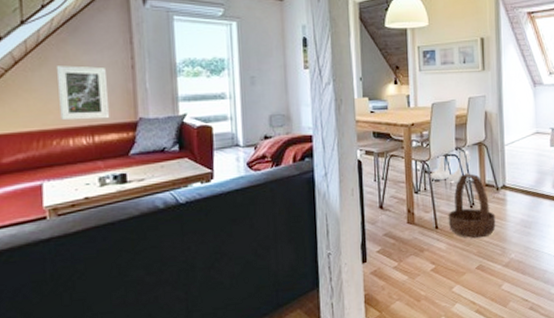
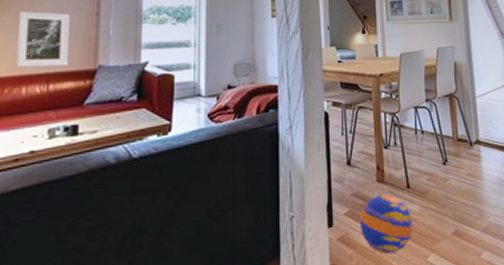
ball: none [391,234,440,286] -> present [359,194,413,255]
boots: present [429,148,471,183] -> none [399,100,443,137]
basket: present [448,173,496,239] -> none [419,127,471,199]

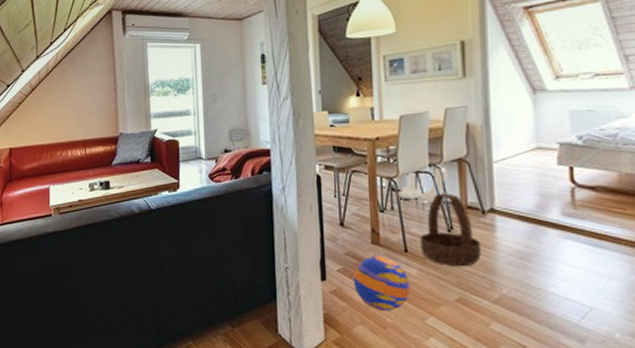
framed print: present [16,11,70,68] -> none [59,90,98,136]
boots: none [399,100,443,137] -> present [397,165,449,202]
basket: none [419,127,471,199] -> present [419,193,482,267]

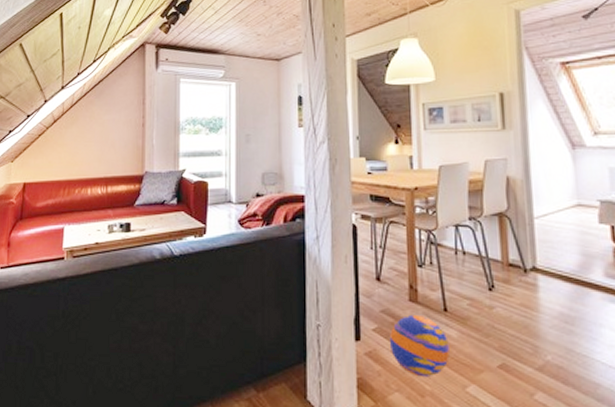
boots: present [397,165,449,202] -> none [436,219,490,258]
basket: present [419,193,482,267] -> none [459,249,524,330]

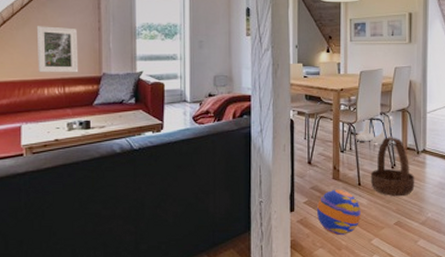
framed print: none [83,124,122,172] -> present [36,26,79,73]
boots: none [436,219,490,258] -> present [355,114,394,144]
basket: none [459,249,524,330] -> present [370,137,415,197]

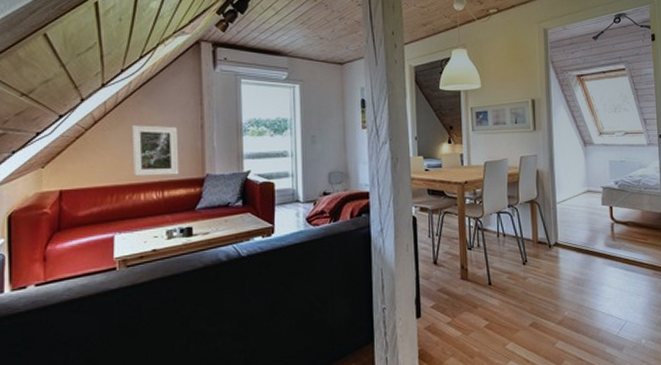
ball: present [316,189,361,236] -> none [445,290,493,342]
boots: present [355,114,394,144] -> none [482,206,524,239]
basket: present [370,137,415,197] -> none [501,230,549,296]

